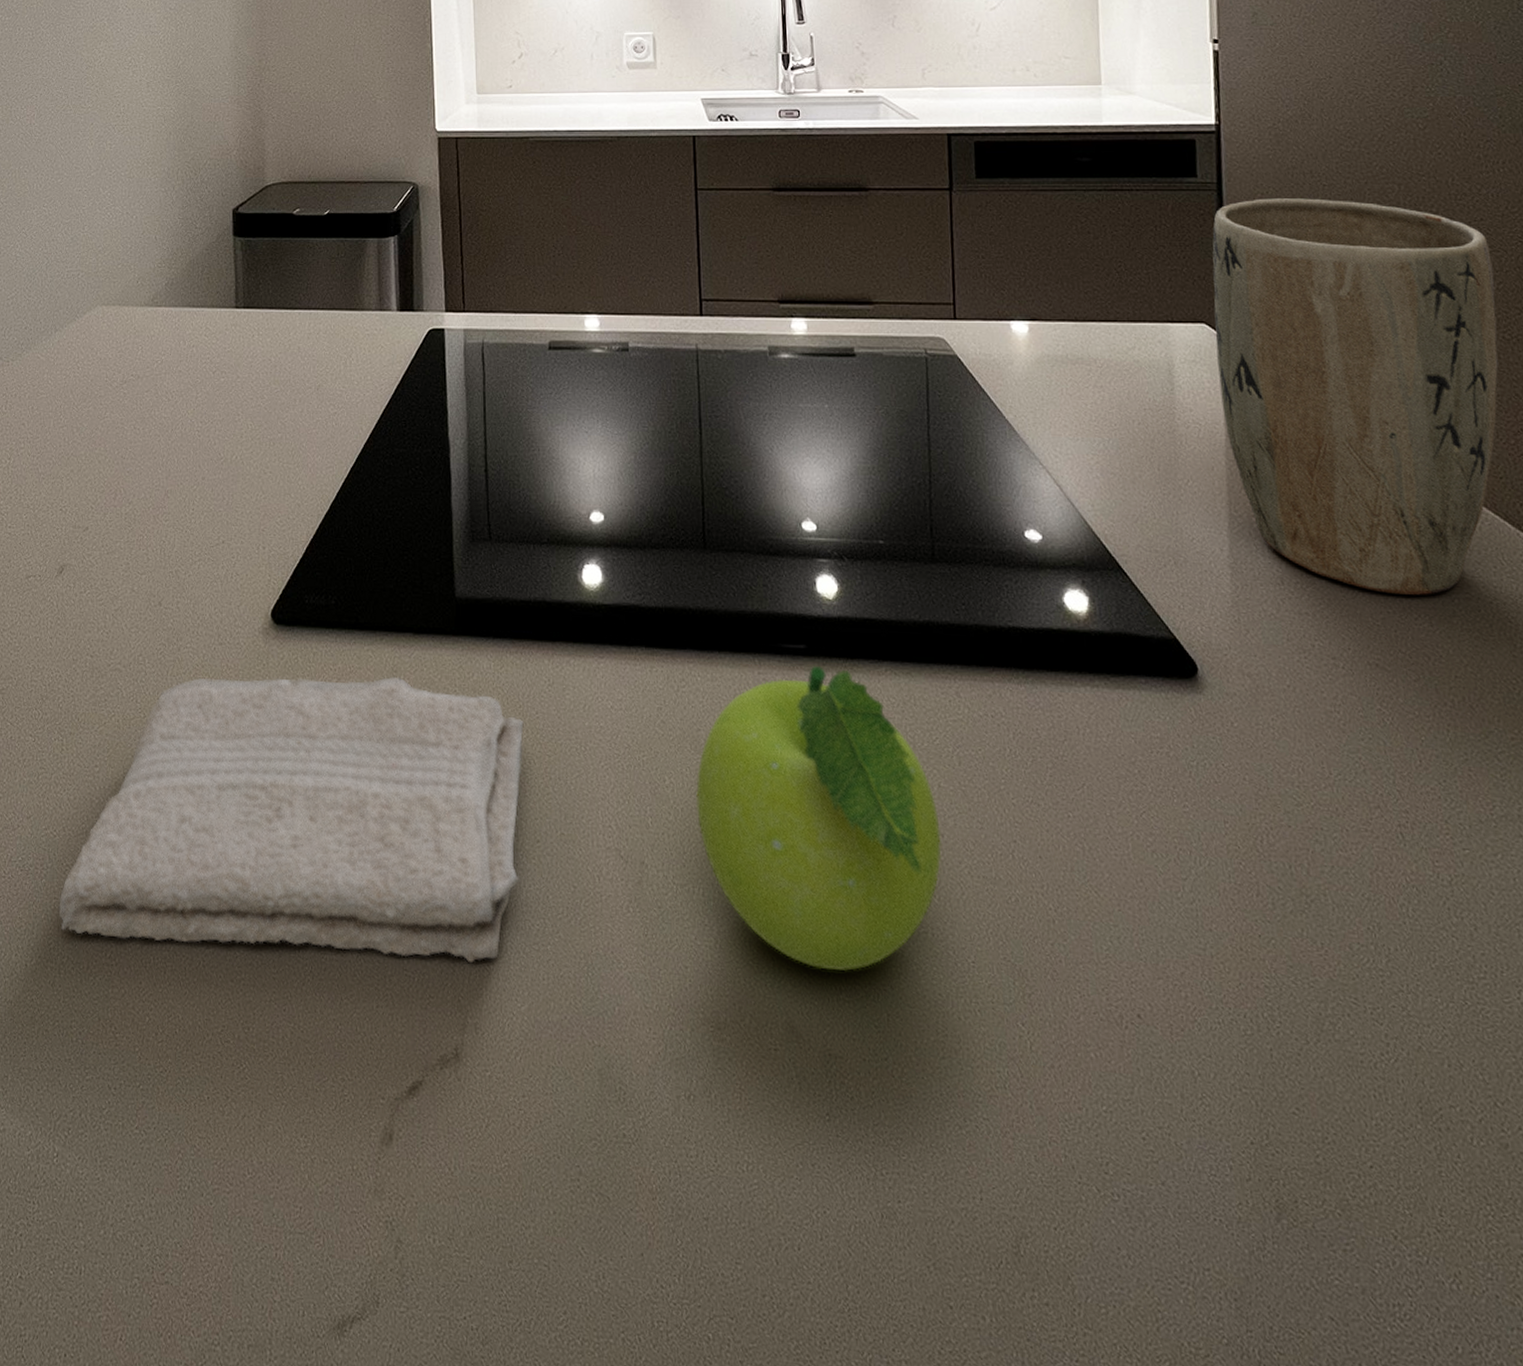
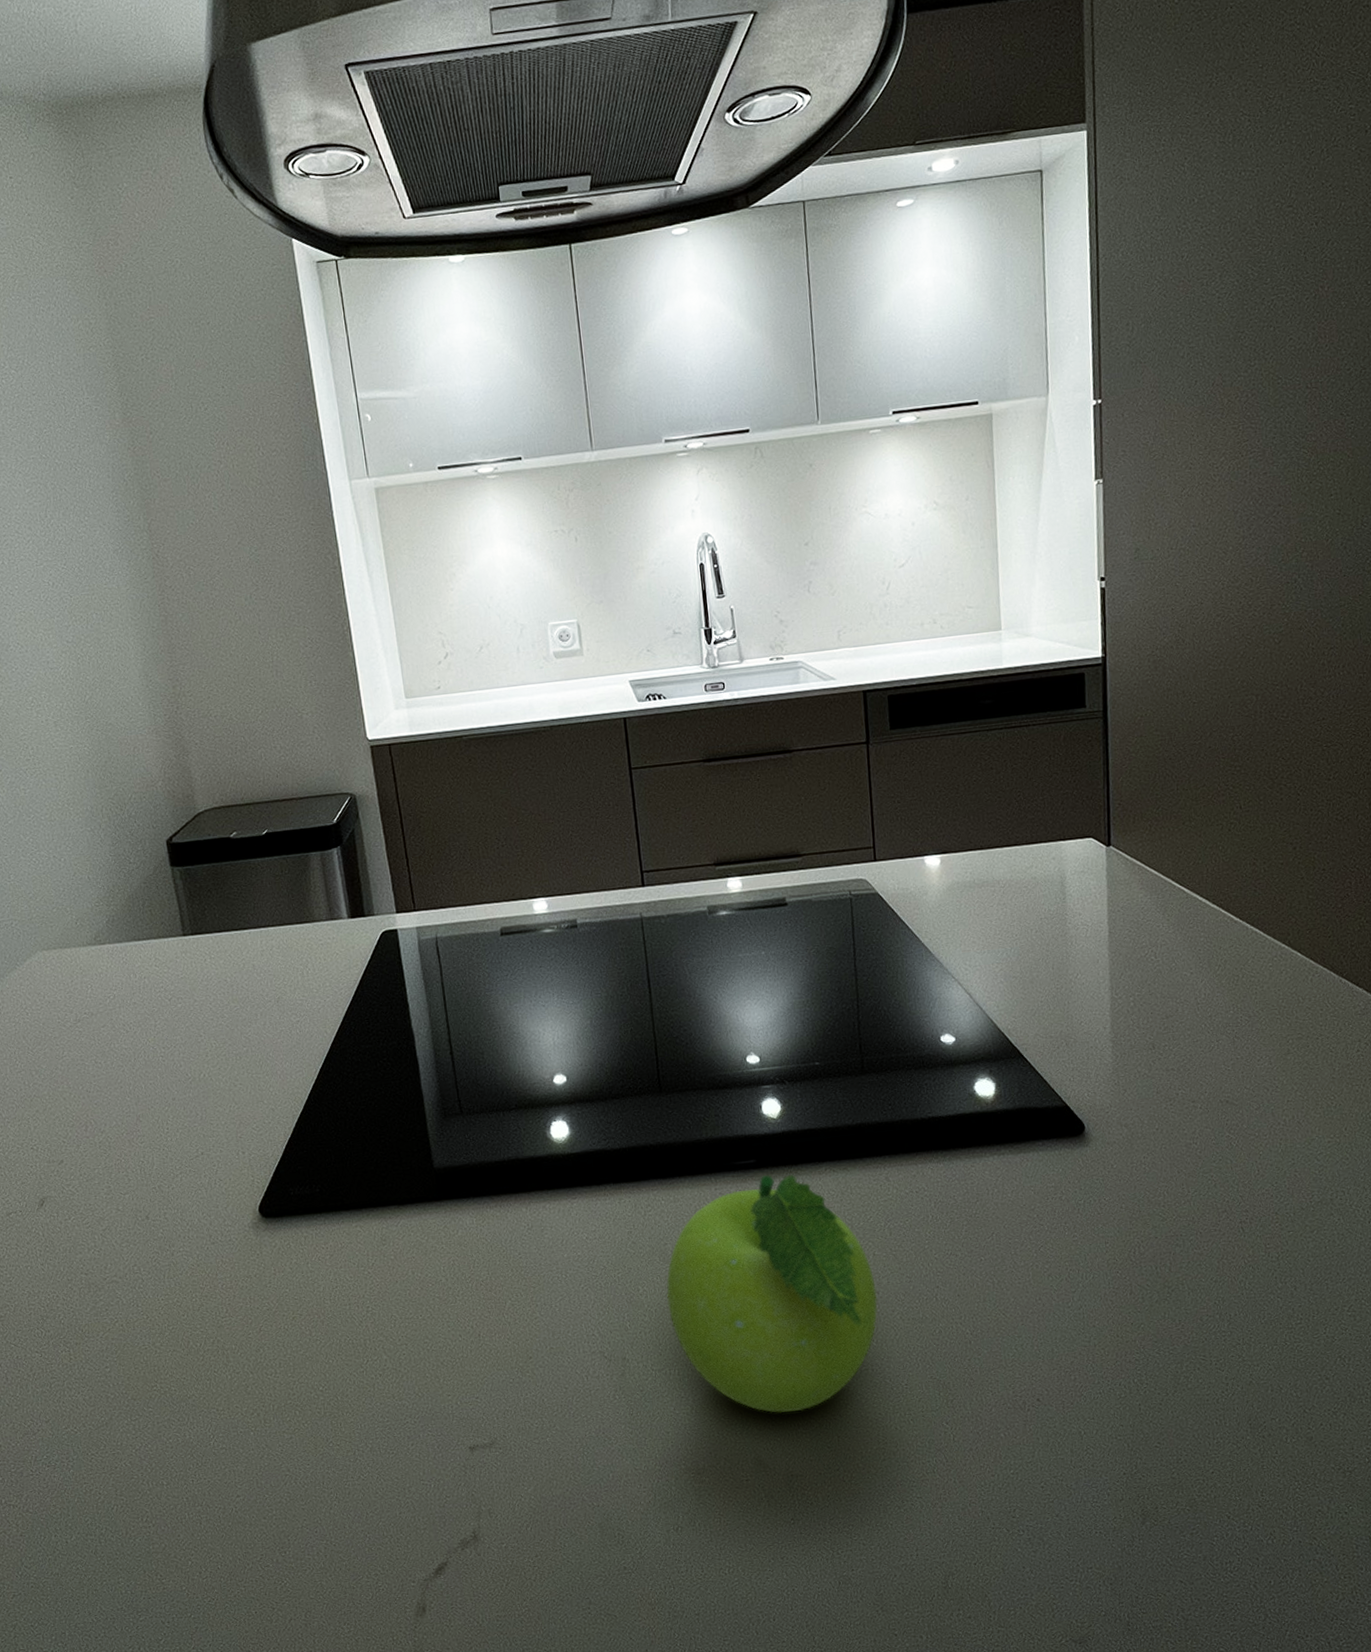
washcloth: present [58,676,524,964] -> none [89,1244,517,1508]
plant pot: present [1212,198,1499,595] -> none [1098,714,1332,1044]

